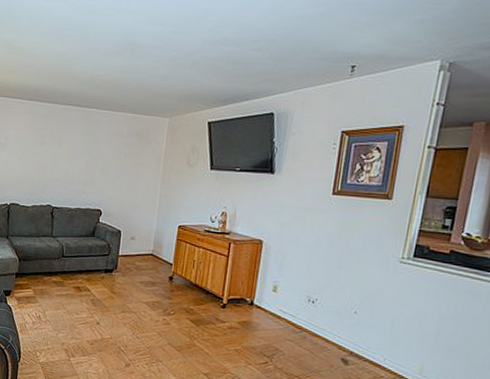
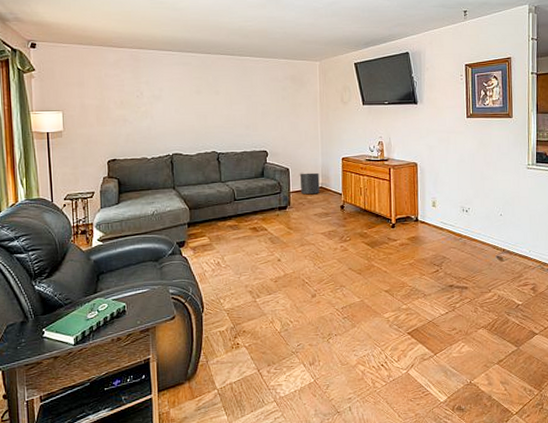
waste bin: none [130,237,152,260] -> present [300,172,320,194]

